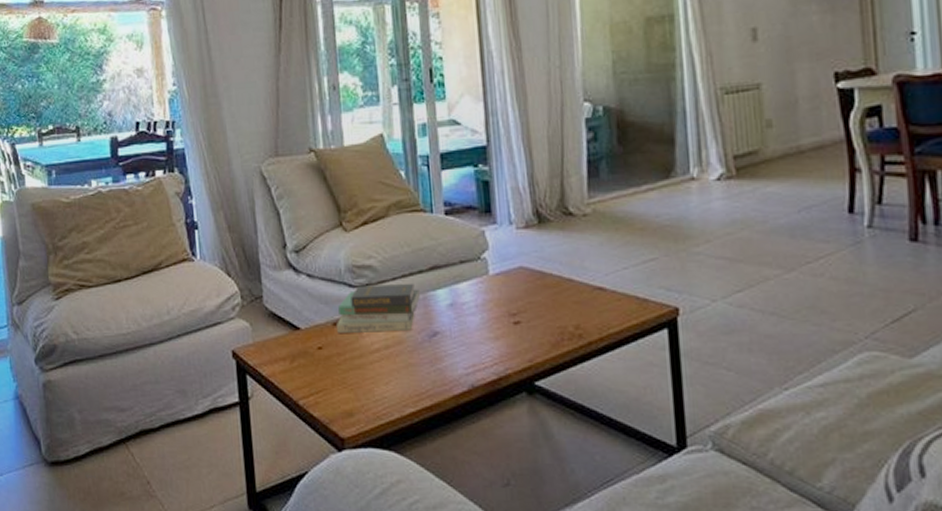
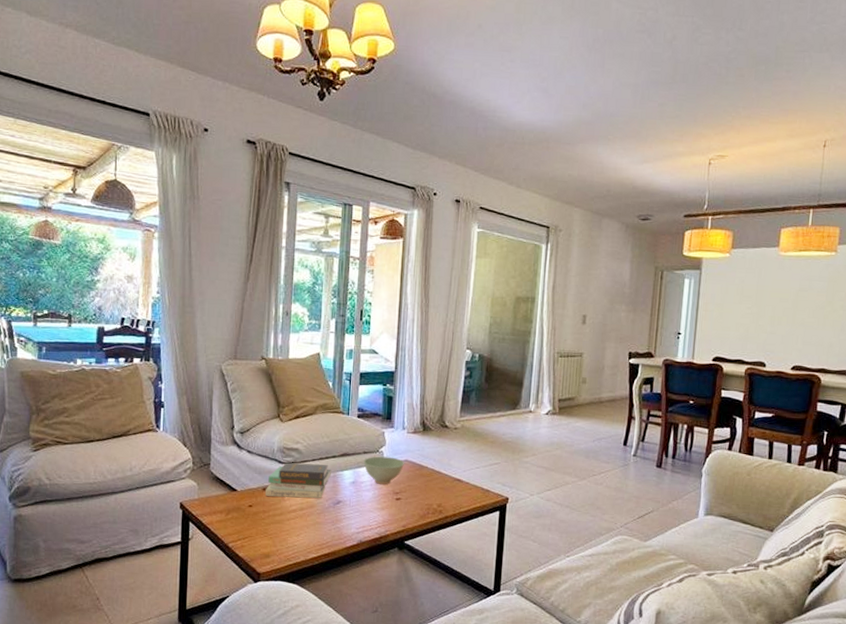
bowl: none [461,264,519,304] -> present [363,456,404,485]

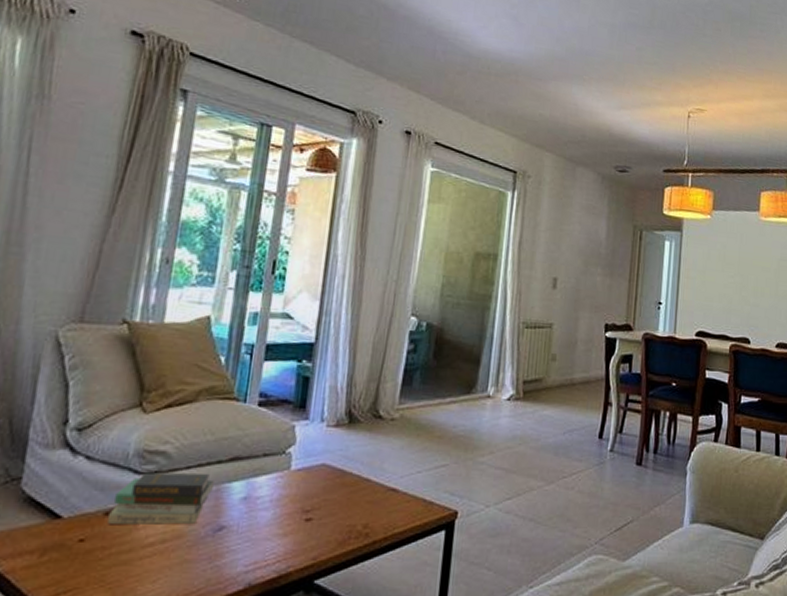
bowl: present [363,456,404,485] -> none [262,459,320,499]

